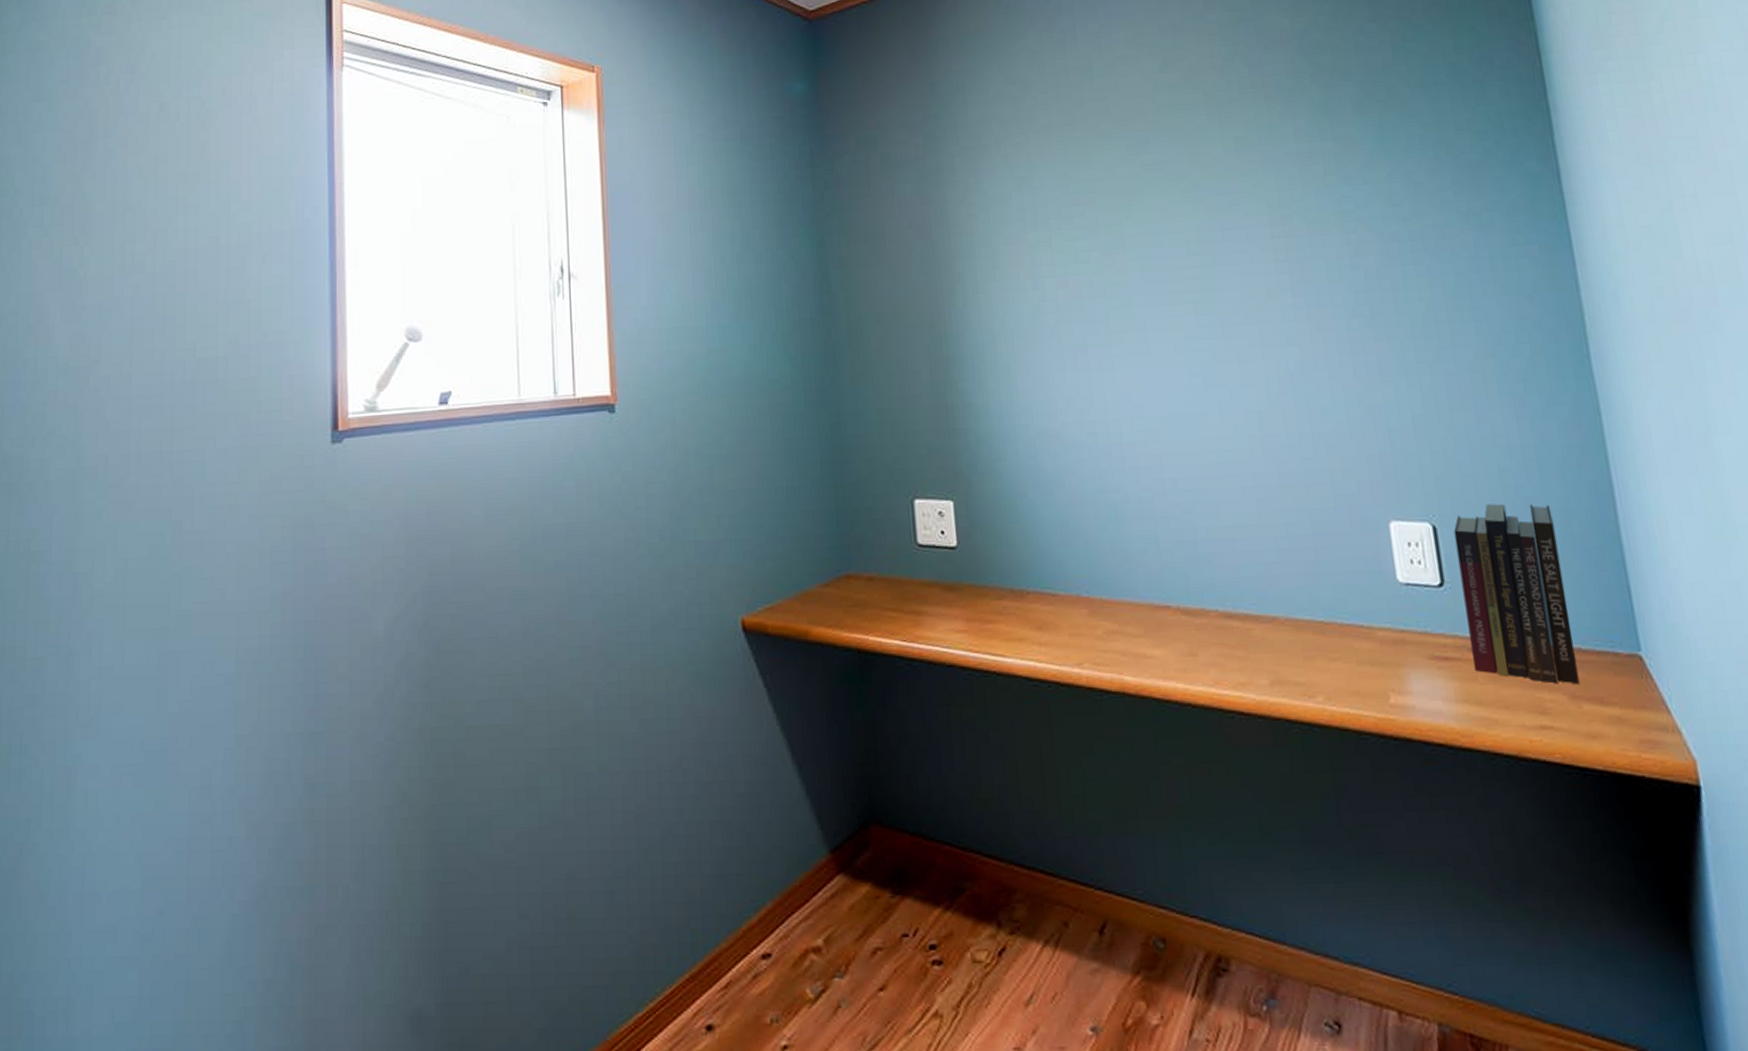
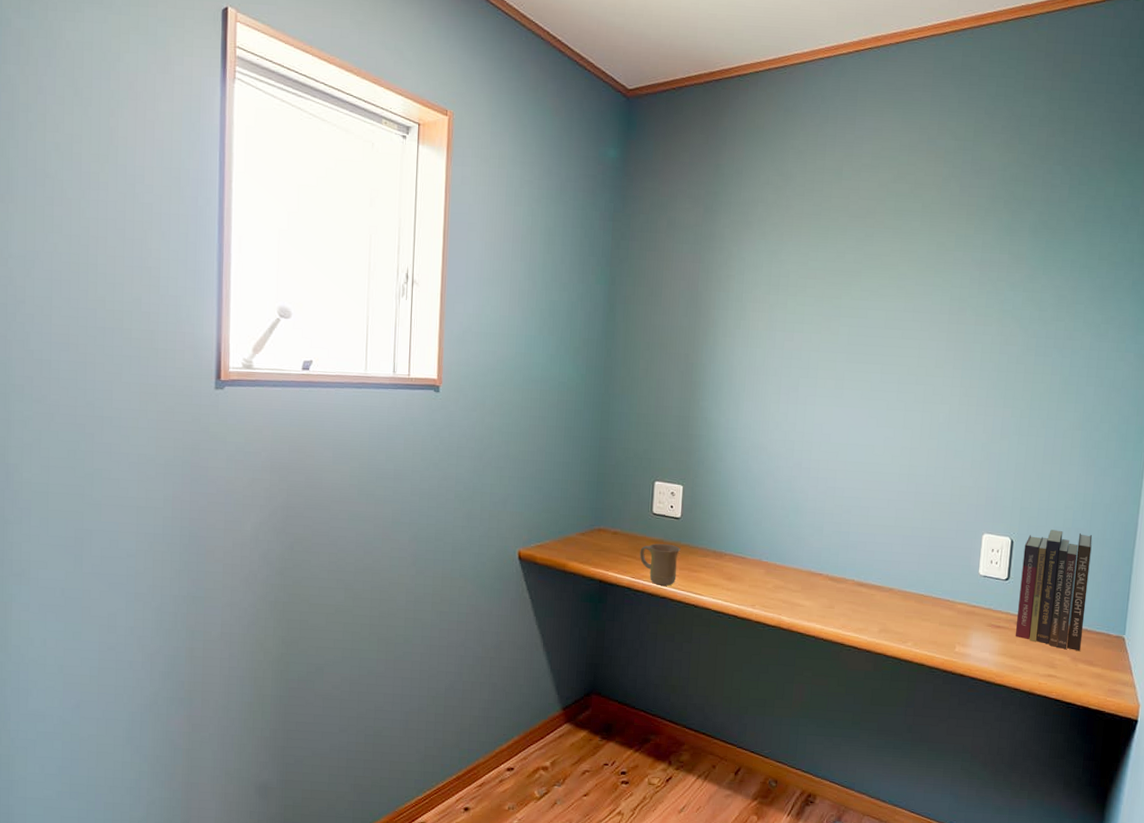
mug: none [908,586,965,648] -> present [639,543,681,586]

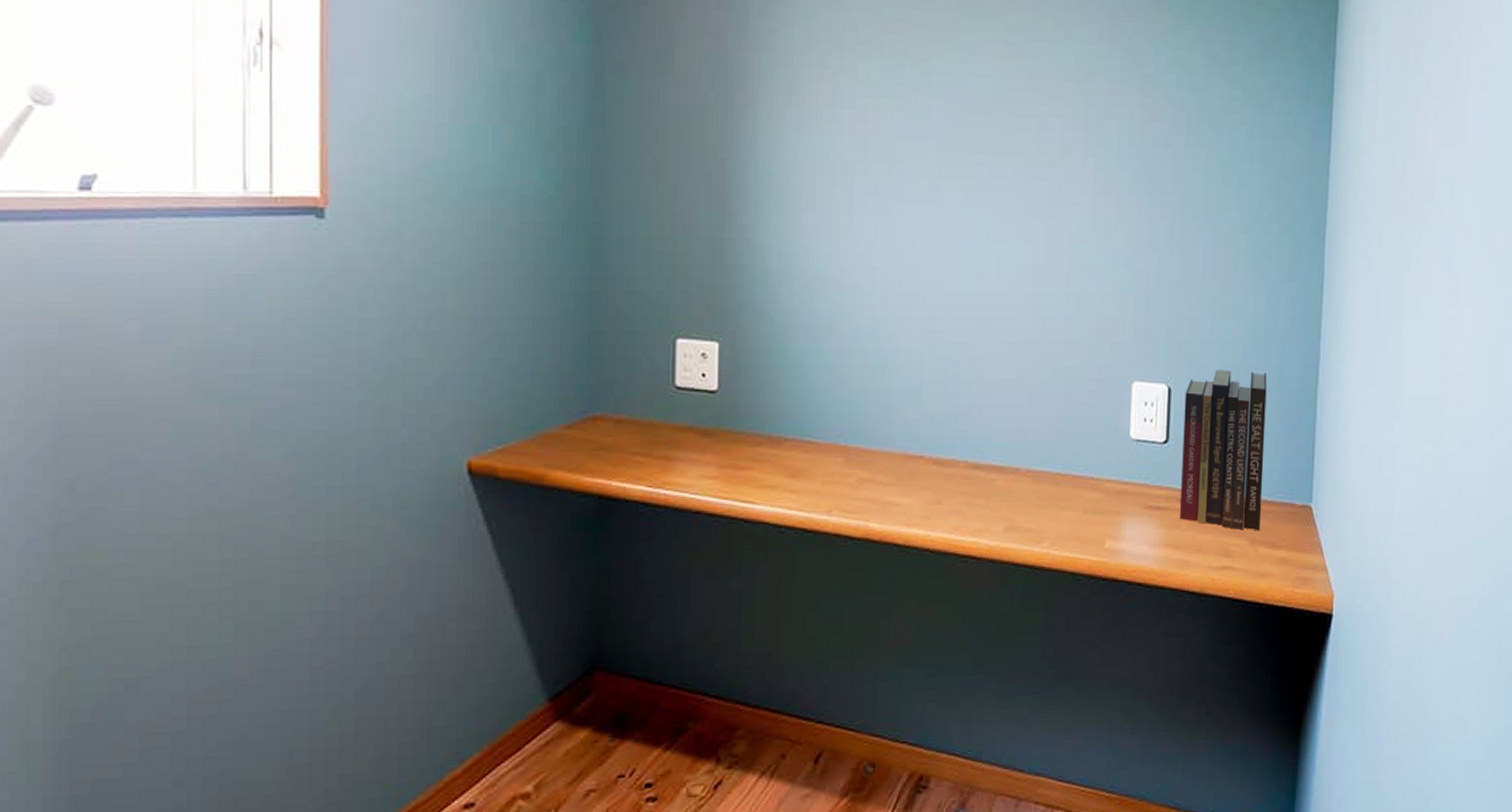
mug: present [639,543,681,586] -> none [658,431,720,495]

